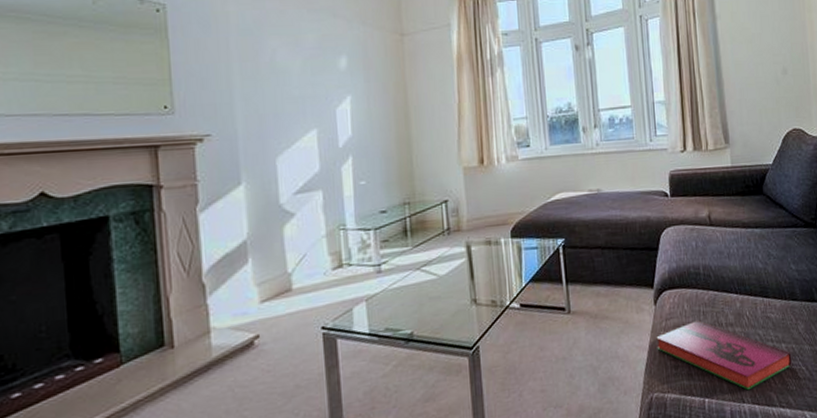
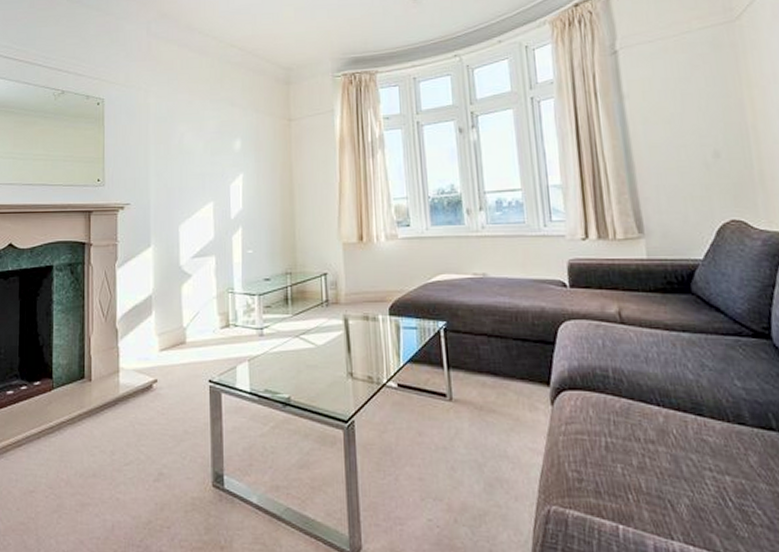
hardback book: present [656,319,792,391] -> none [554,429,742,526]

